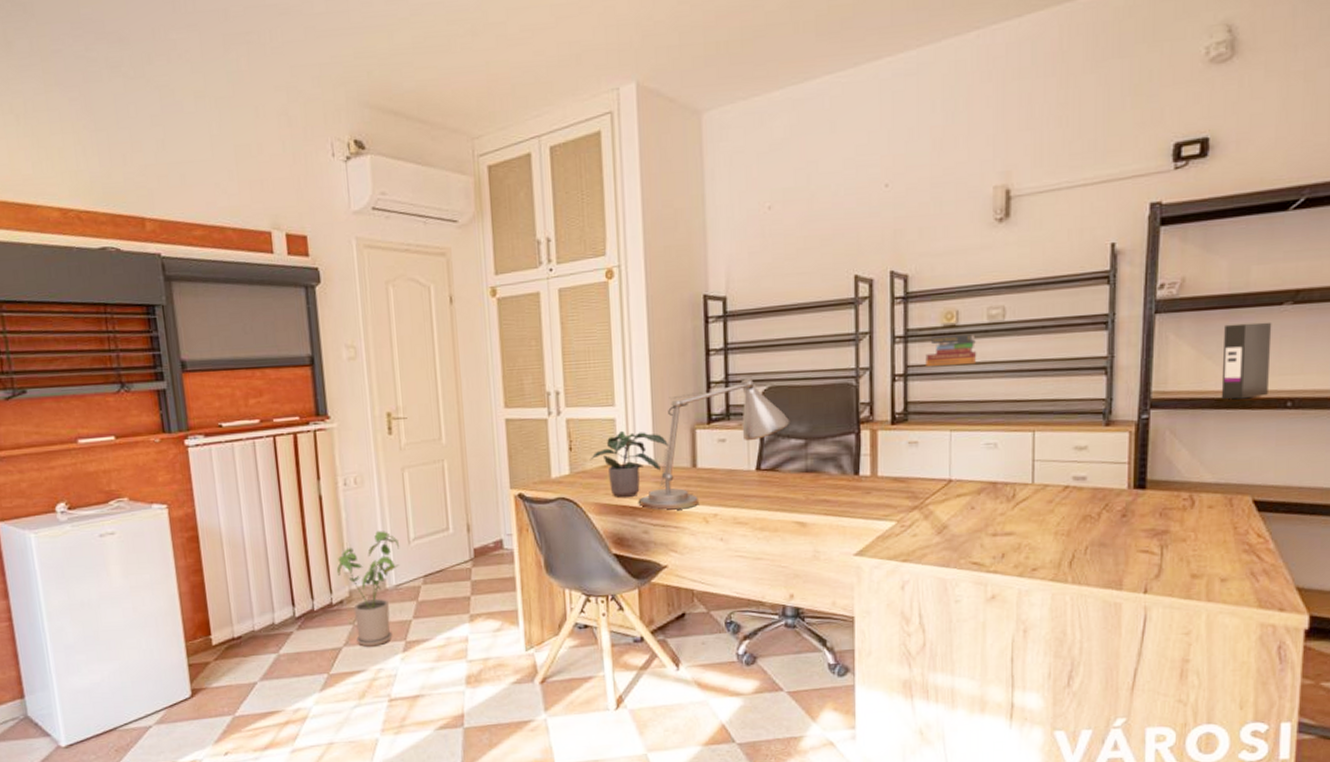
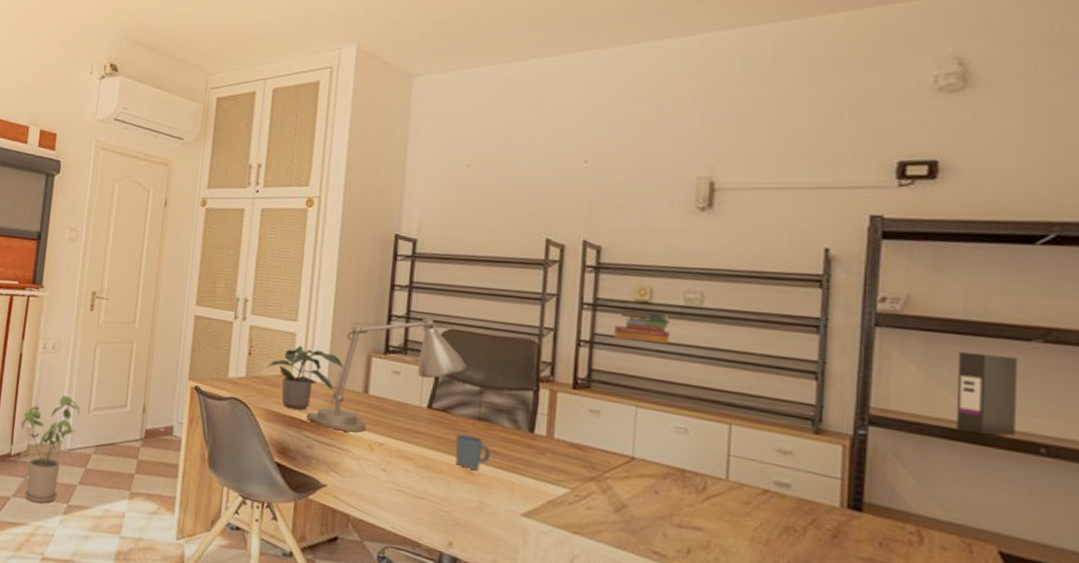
mug: none [786,489,821,523] -> present [455,434,491,471]

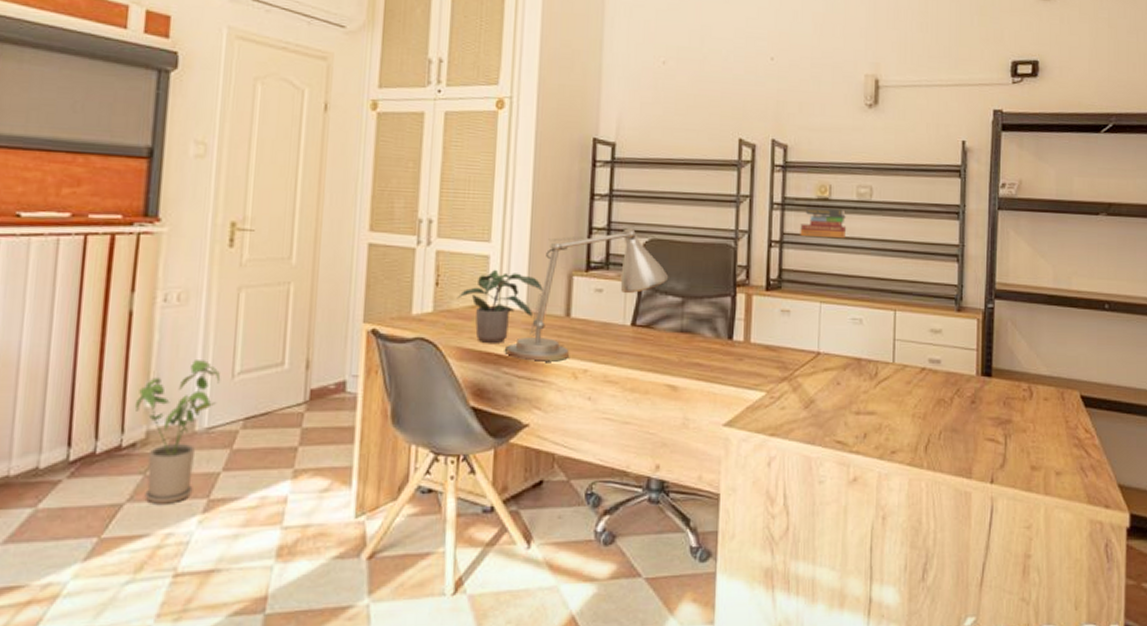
mug: present [455,434,491,471] -> none [659,349,693,386]
binder: present [955,351,1019,437] -> none [1052,227,1091,298]

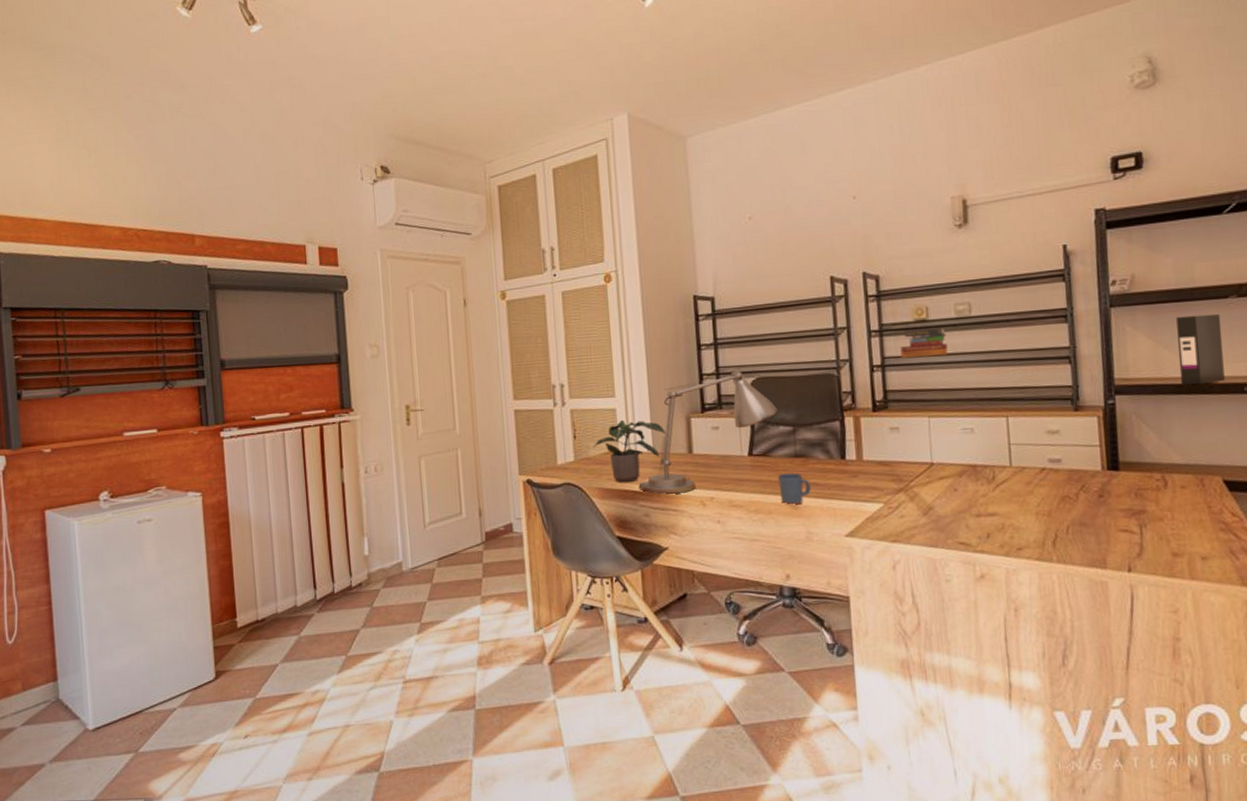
house plant: present [134,360,221,504] -> none [356,516,416,629]
mug: none [659,349,693,386] -> present [778,473,811,505]
binder: none [1052,227,1091,298] -> present [1176,313,1225,386]

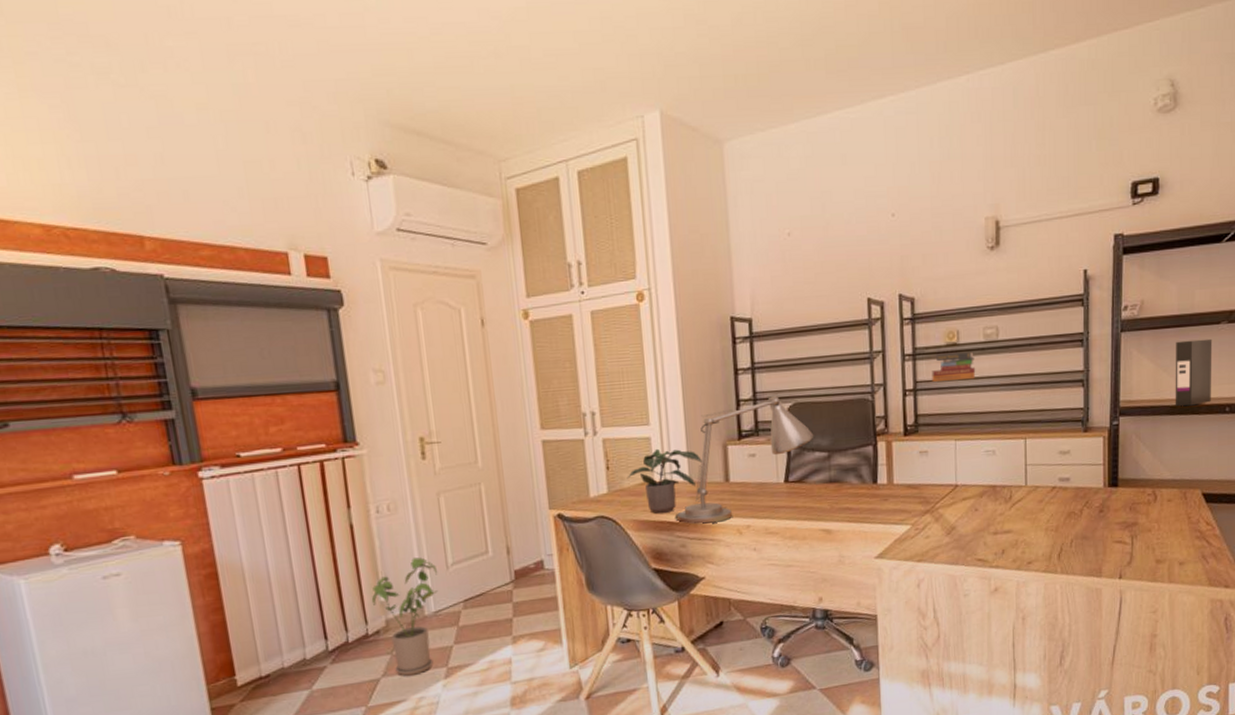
house plant: none [356,516,416,629] -> present [371,557,438,676]
mug: present [778,473,811,505] -> none [813,498,844,530]

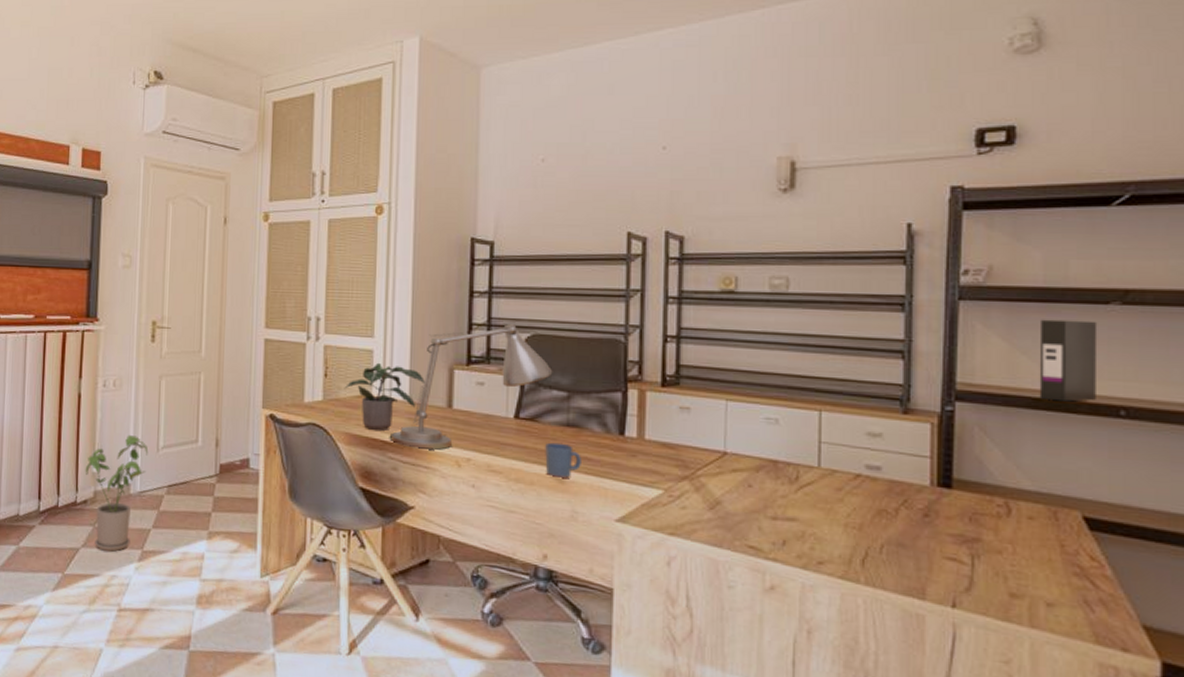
mug: none [813,498,844,530] -> present [545,442,581,479]
books: present [932,351,976,382] -> none [701,301,758,334]

